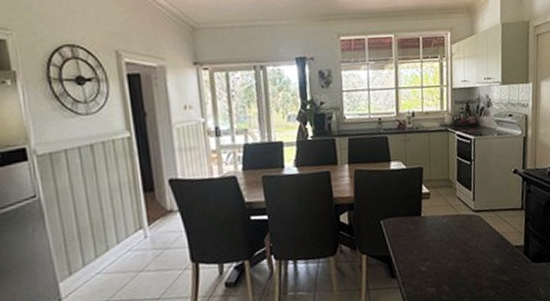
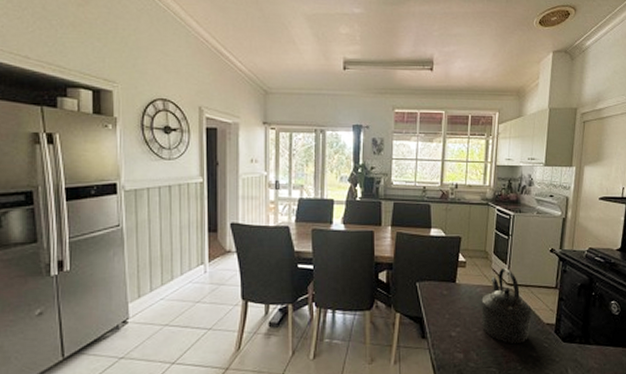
kettle: none [448,194,501,271] -> present [480,267,532,344]

